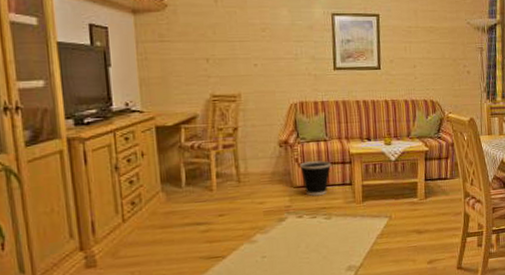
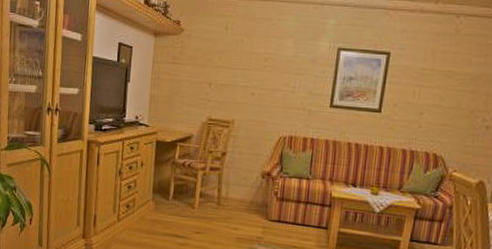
wastebasket: present [299,160,332,197] -> none [278,197,311,234]

